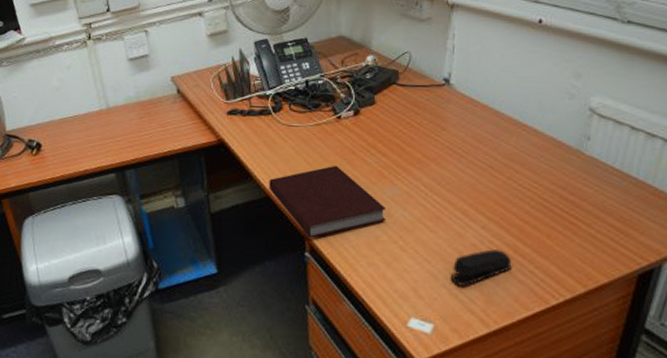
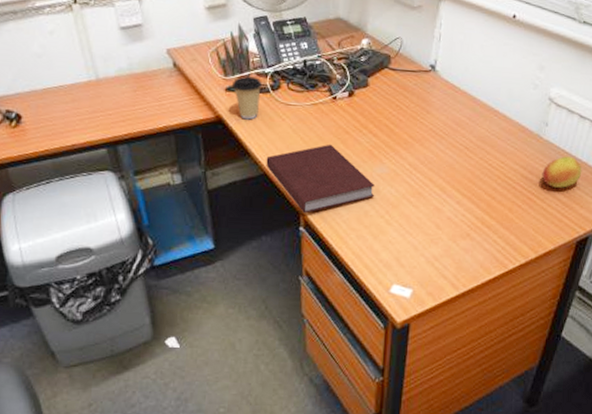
coffee cup: none [233,99,264,143] -> present [231,76,263,120]
stapler: present [451,249,512,286] -> none [429,222,480,255]
fruit: none [586,174,639,211] -> present [541,156,582,188]

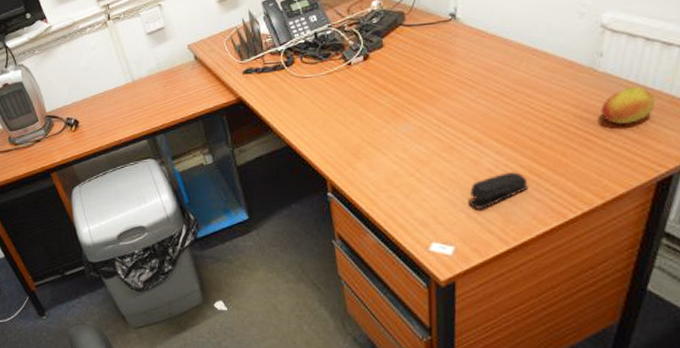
coffee cup: present [231,76,263,120] -> none [248,56,277,98]
notebook: present [266,144,375,214] -> none [288,109,403,179]
stapler: none [429,222,480,255] -> present [469,172,528,209]

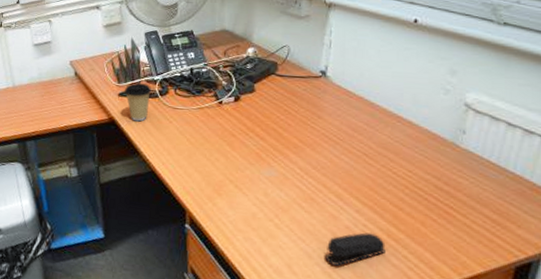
coffee cup: none [248,56,277,98] -> present [123,83,152,122]
fruit: present [600,86,656,124] -> none [461,167,516,204]

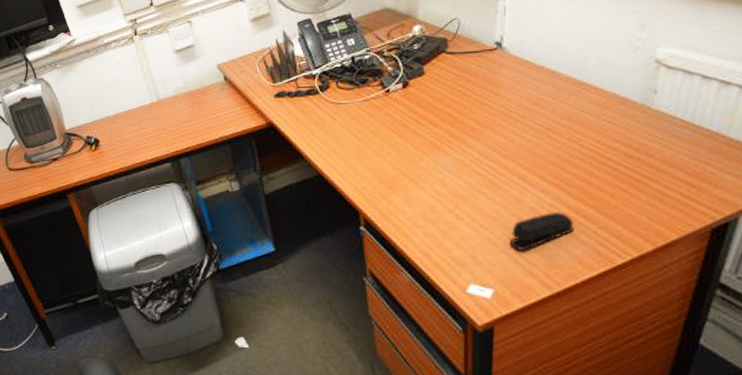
coffee cup: present [123,83,152,122] -> none [280,80,311,123]

